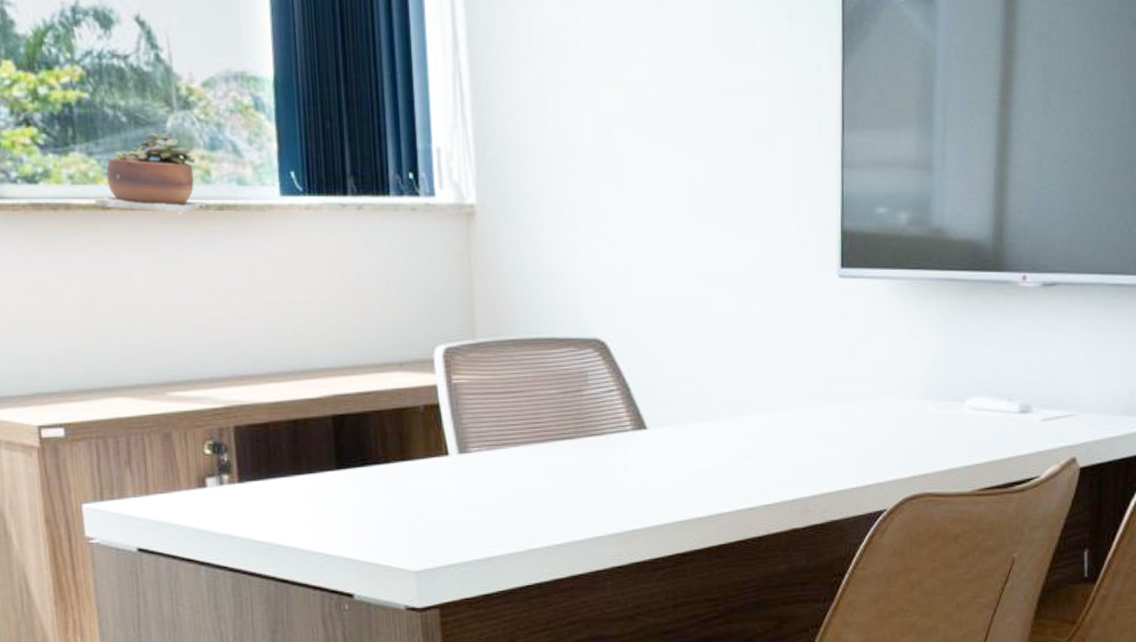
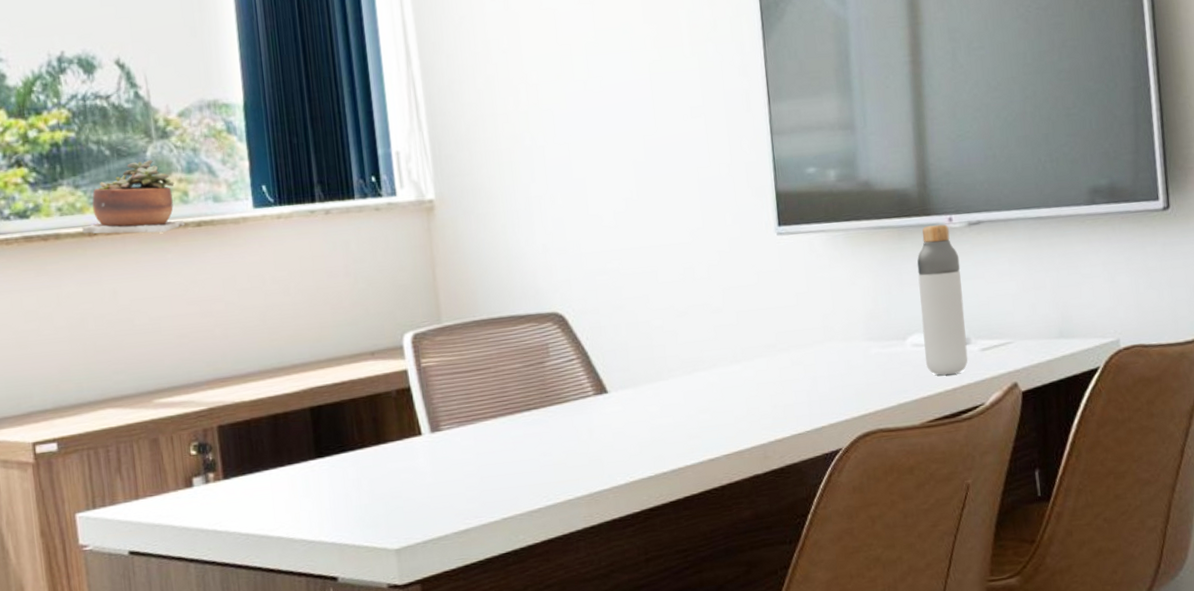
bottle: none [982,282,1030,443] -> present [917,224,968,375]

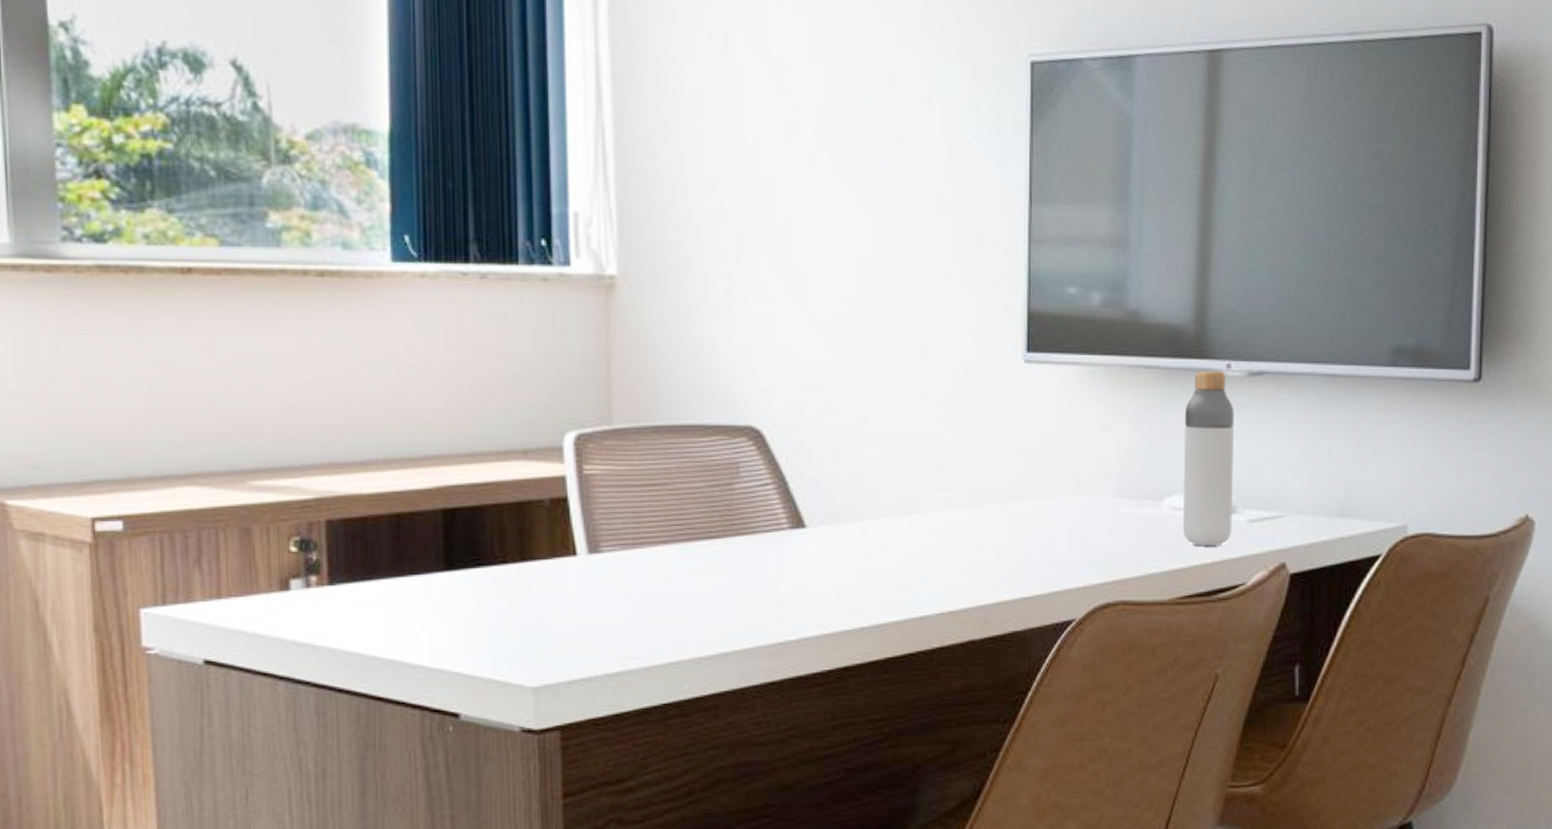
succulent plant: present [82,160,186,234] -> none [173,188,305,279]

